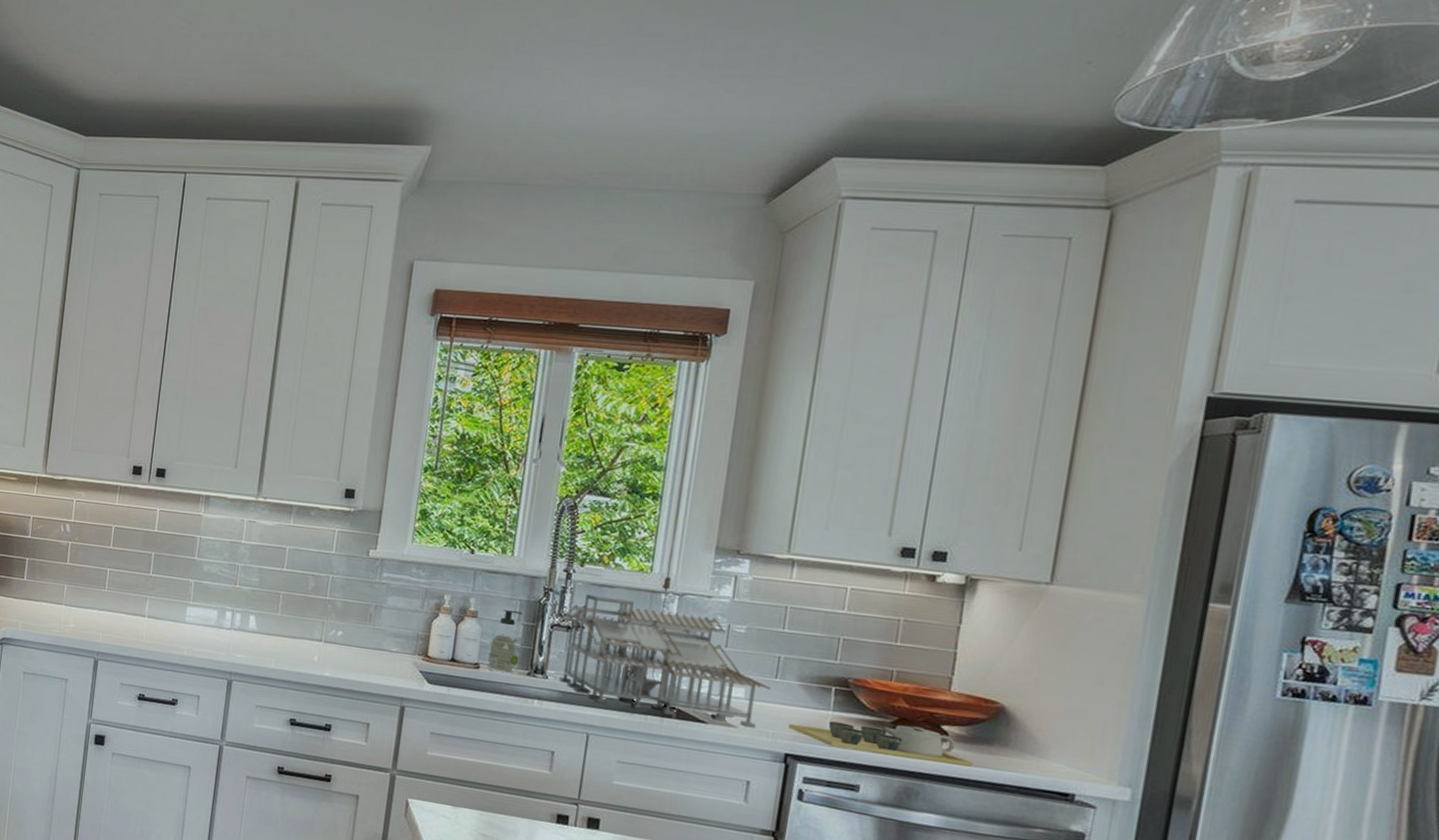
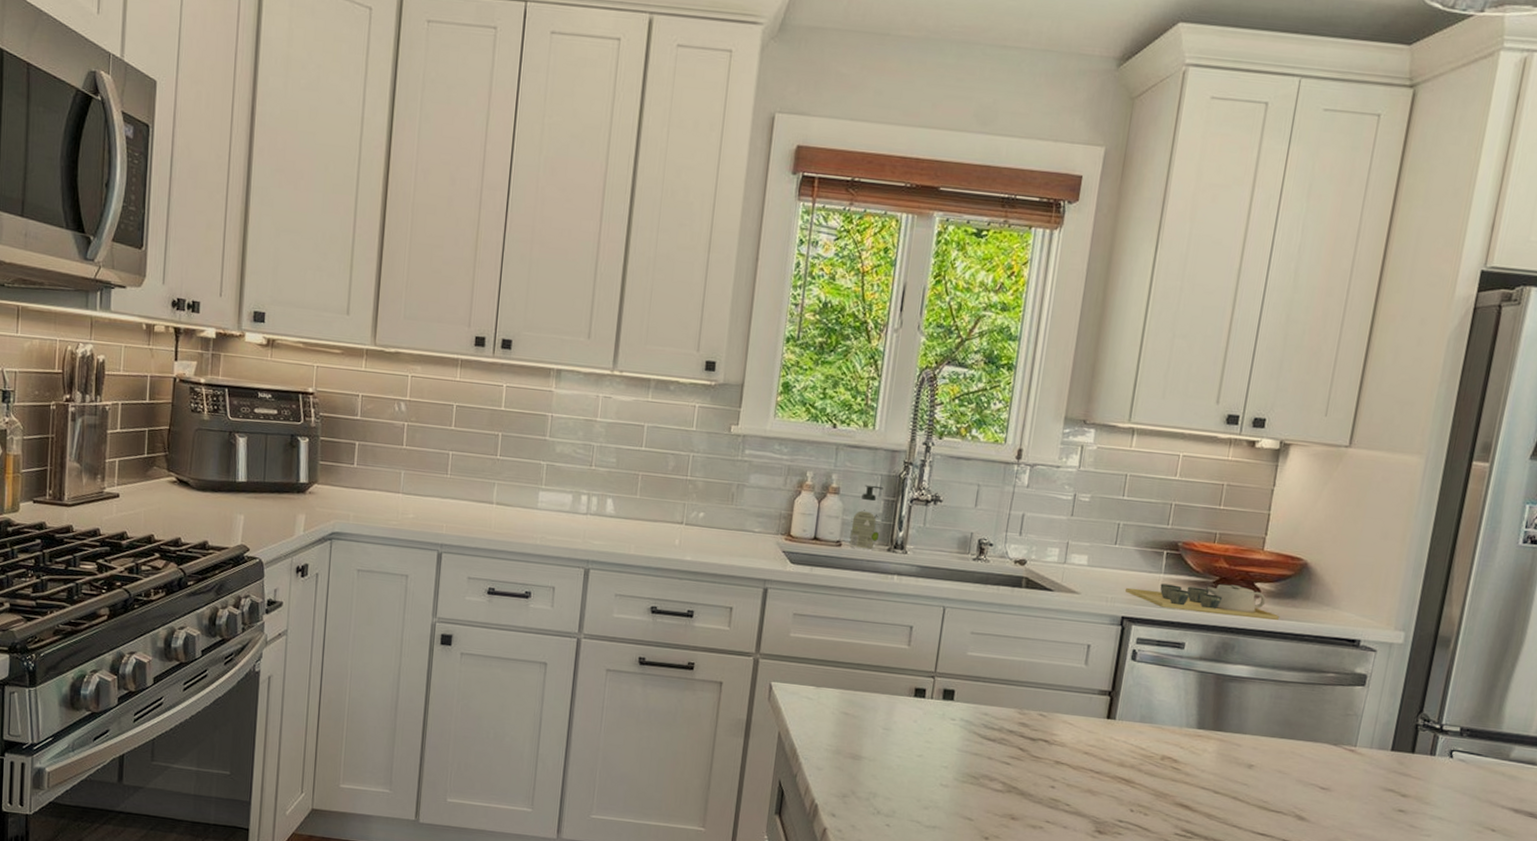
dish rack: present [559,594,771,728] -> none [918,467,1111,594]

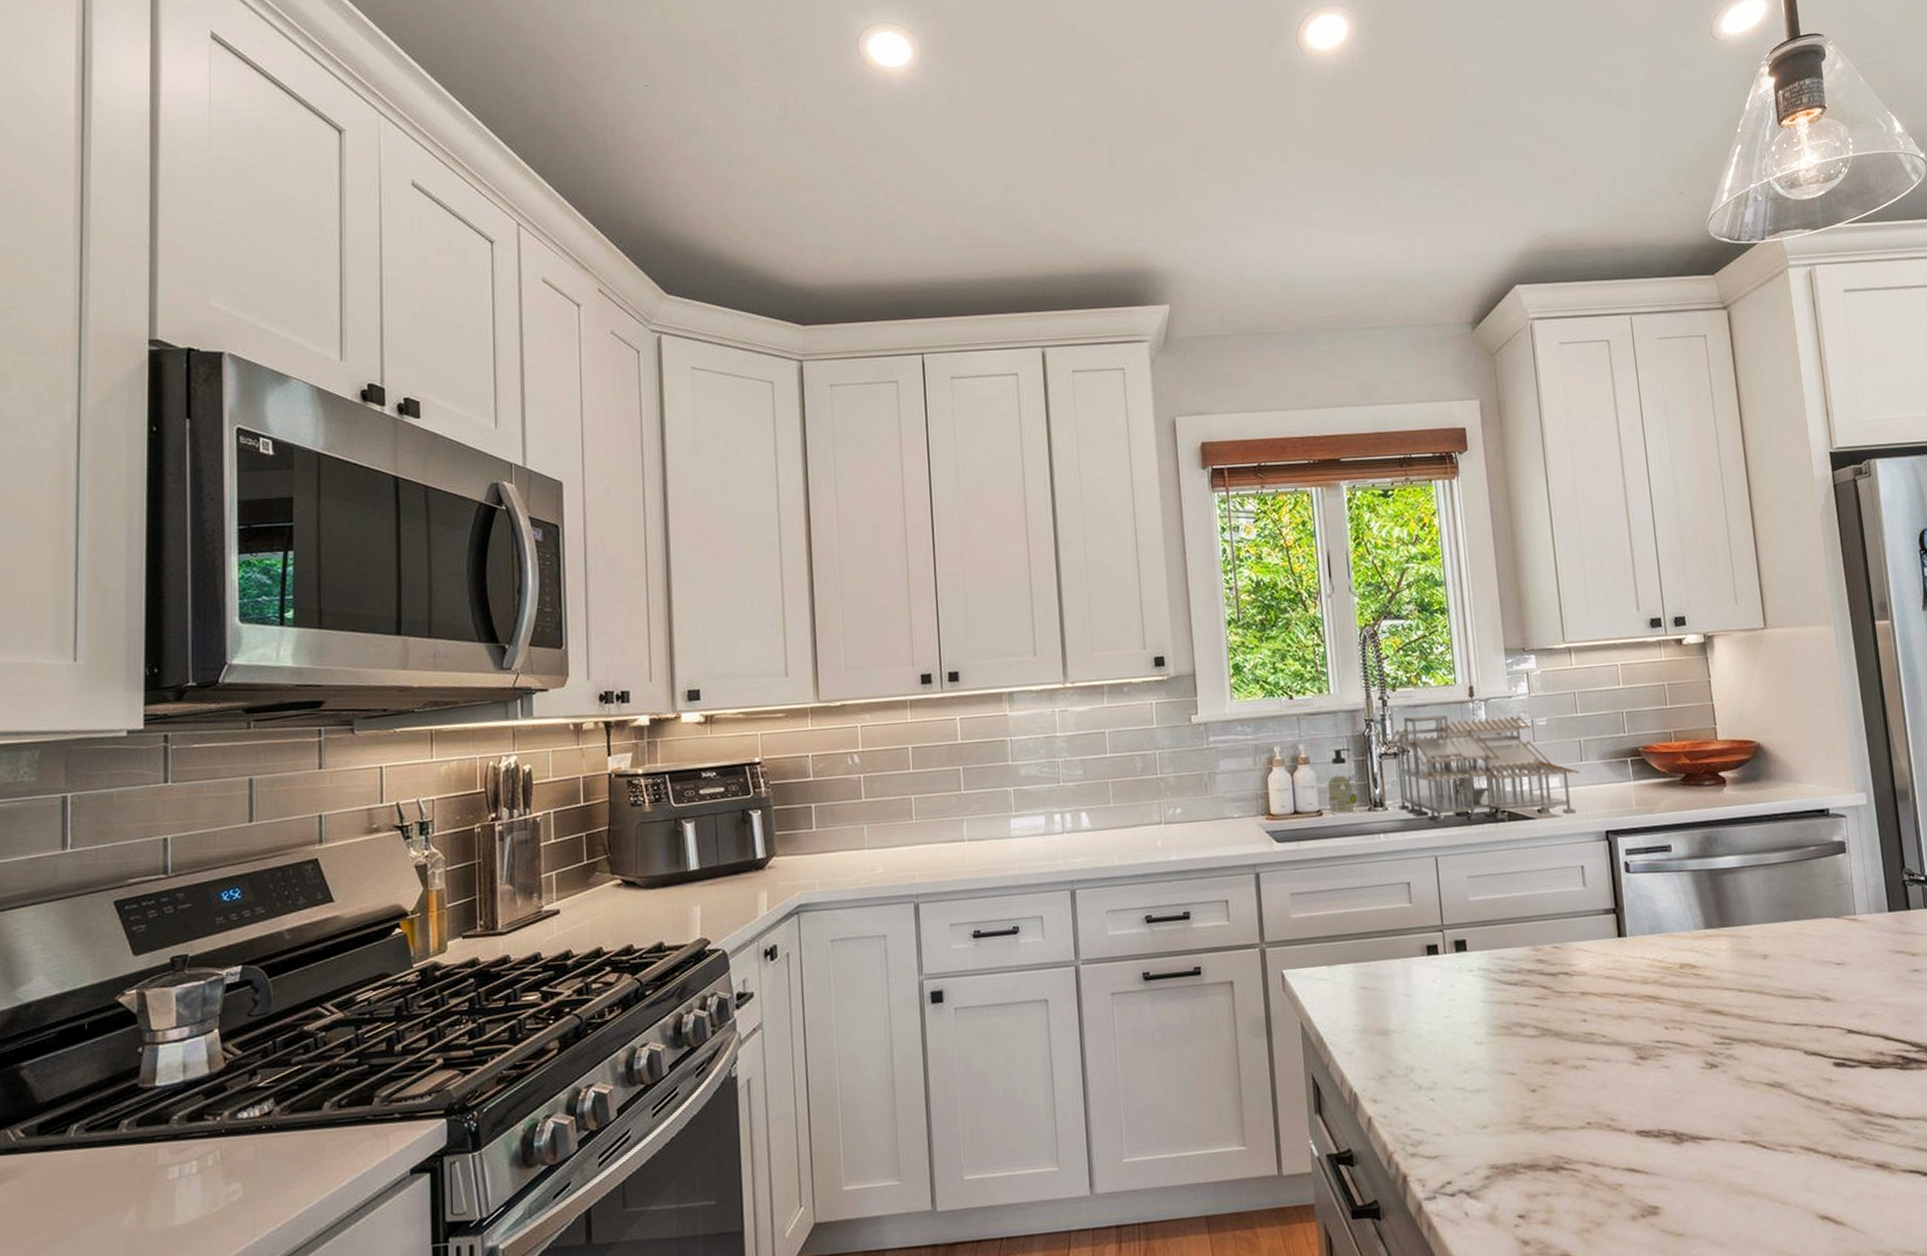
dish rack: none [918,467,1111,594] -> present [1386,715,1580,824]
tea set: present [1125,583,1279,620] -> none [1602,778,1750,814]

